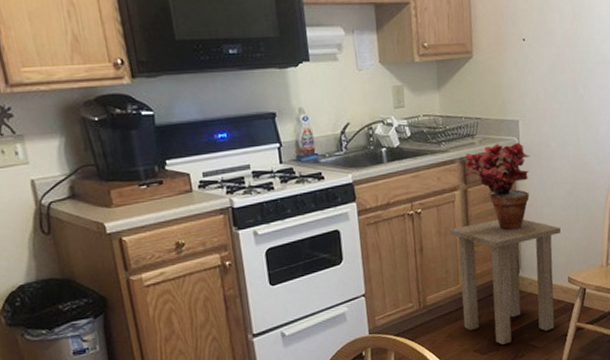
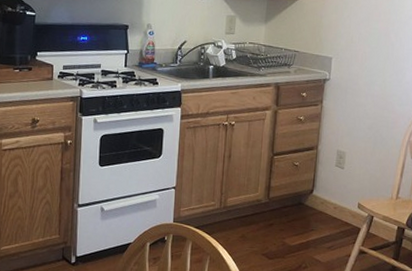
side table: present [449,219,561,345] -> none [256,140,357,254]
potted plant: present [464,142,530,231] -> none [276,75,338,153]

